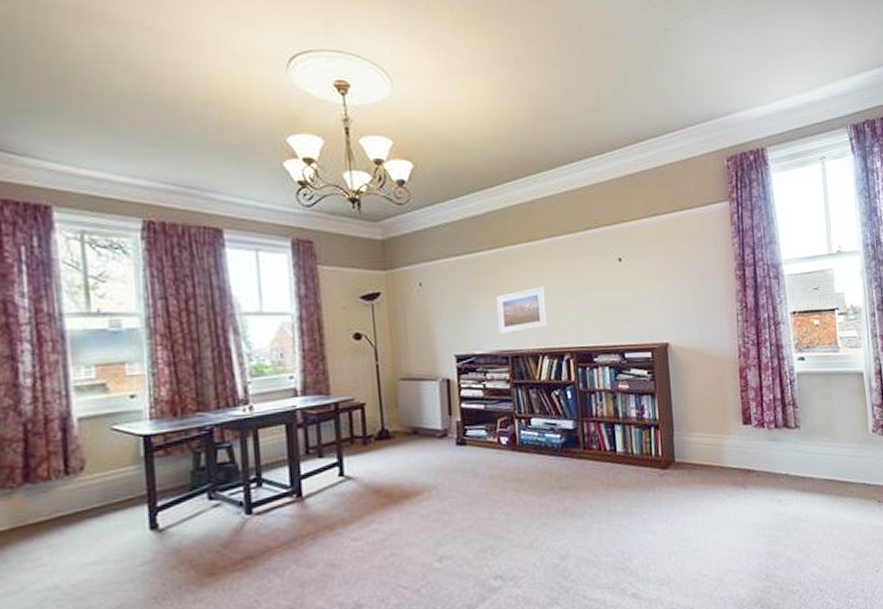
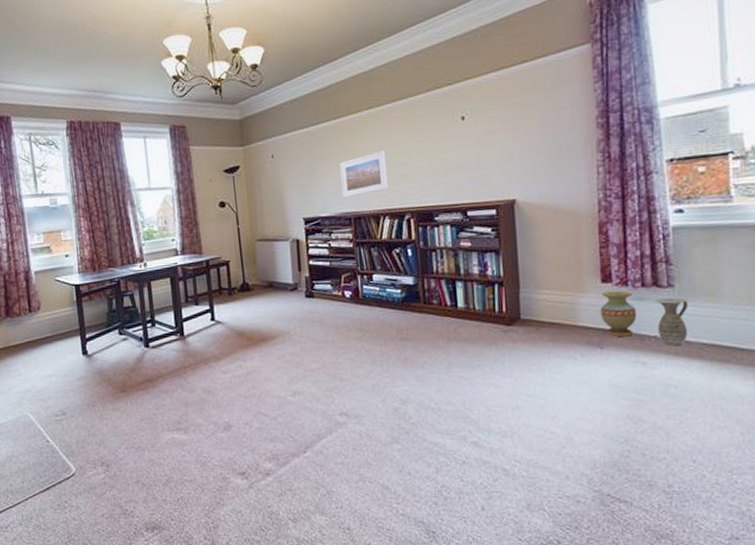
vase: none [742,432,773,476] -> present [600,290,637,337]
ceramic jug: none [785,438,811,482] -> present [654,298,689,345]

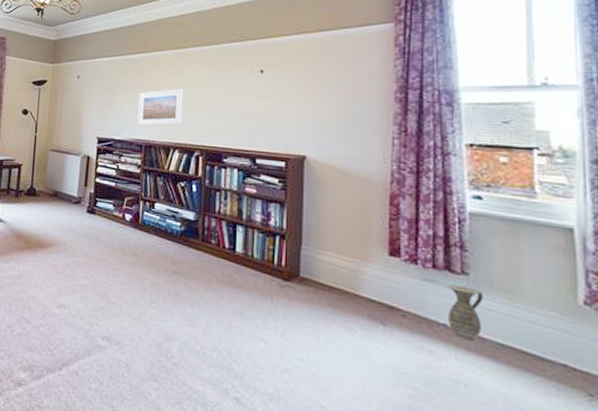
vase: present [600,290,637,337] -> none [385,265,426,319]

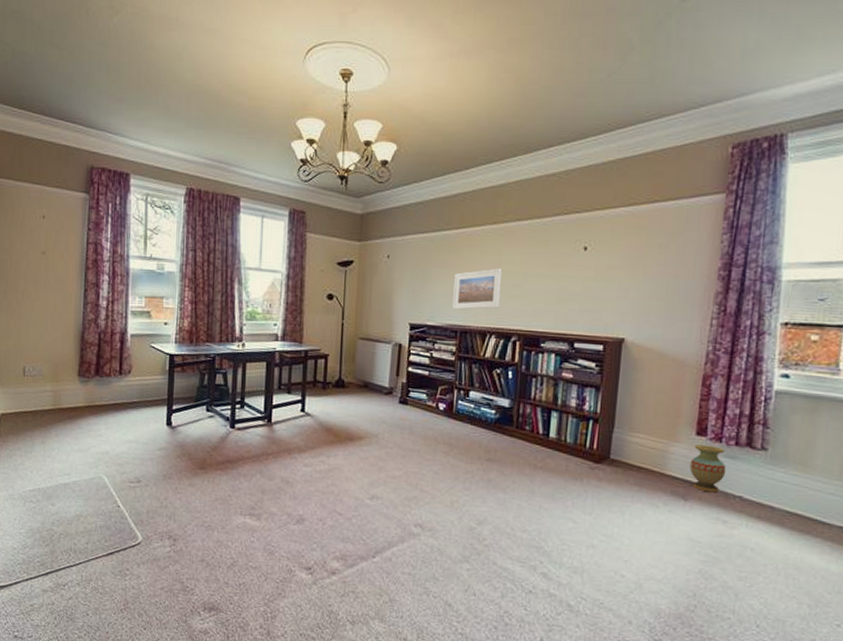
vase: none [385,265,426,319] -> present [689,444,727,493]
ceramic jug: present [445,284,484,339] -> none [744,460,779,509]

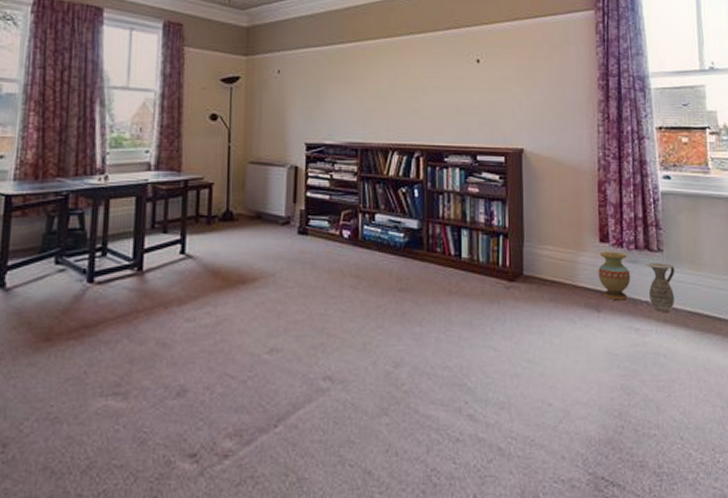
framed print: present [452,268,502,310] -> none [351,82,400,126]
ceramic jug: none [744,460,779,509] -> present [645,263,675,312]

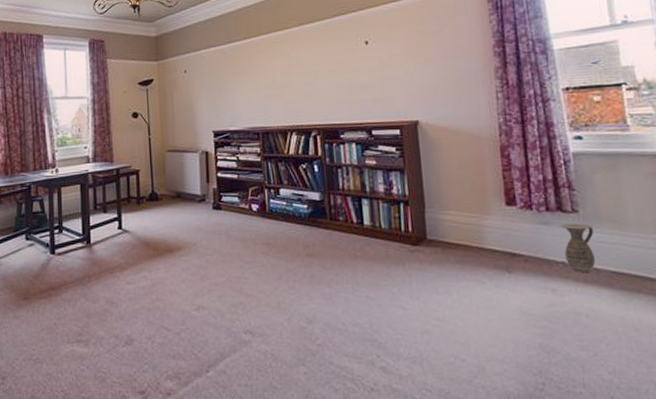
vase: present [598,252,631,301] -> none [506,214,544,262]

